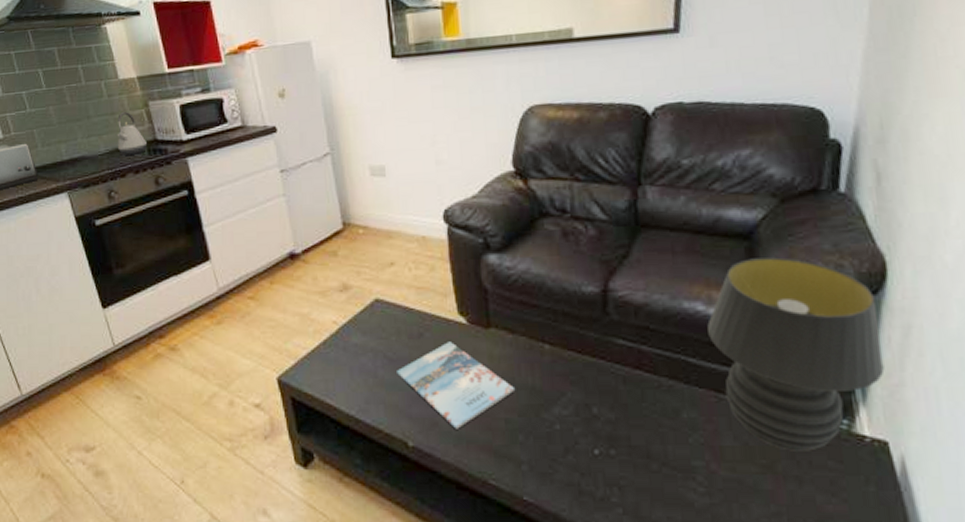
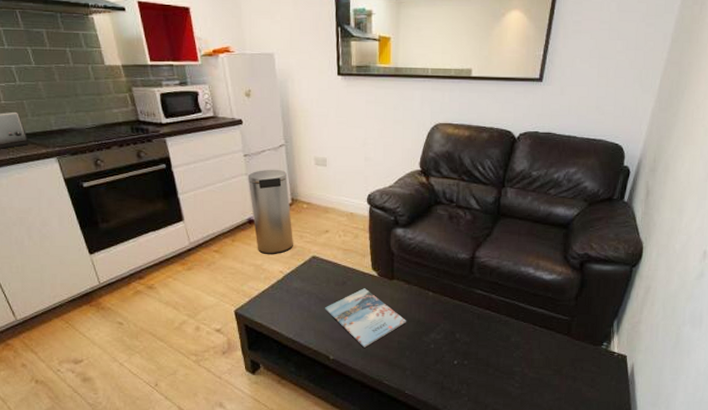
kettle: present [117,111,148,156] -> none [103,93,131,131]
pedal bin: none [286,185,349,300] -> present [247,169,293,255]
table lamp: present [707,257,885,451] -> none [534,241,634,361]

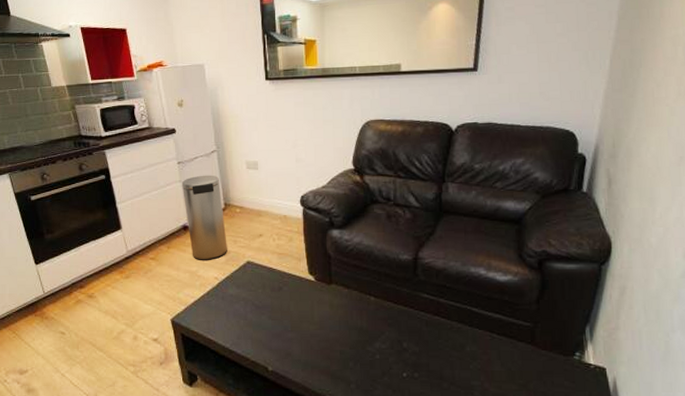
magazine: present [325,288,407,348] -> none [262,294,349,358]

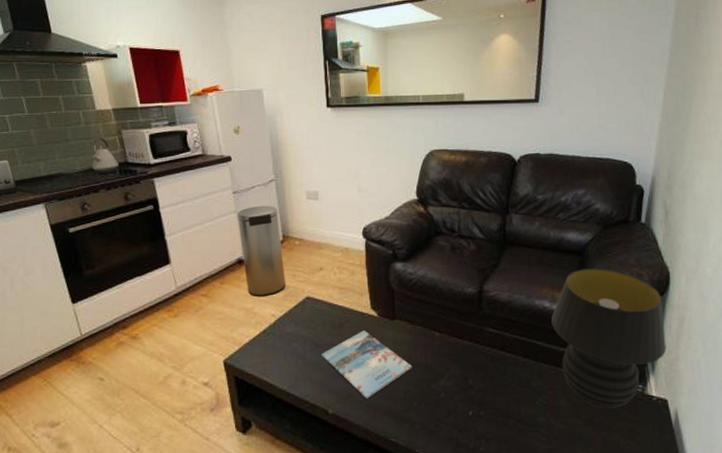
kettle: none [49,112,74,146] -> present [91,137,120,174]
magazine: none [262,294,349,358] -> present [322,330,413,399]
table lamp: none [487,237,606,375] -> present [551,268,667,409]

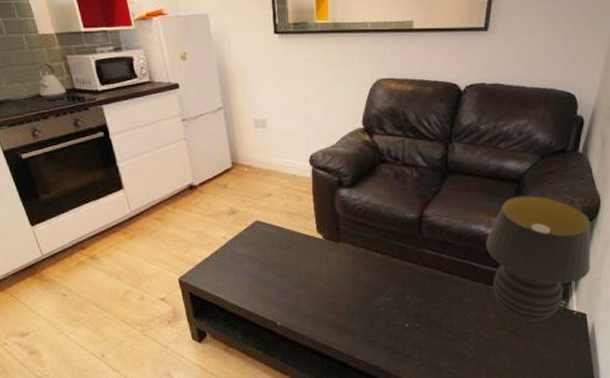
pedal bin: present [237,205,286,298] -> none [186,133,235,221]
magazine: present [322,330,413,399] -> none [270,252,355,313]

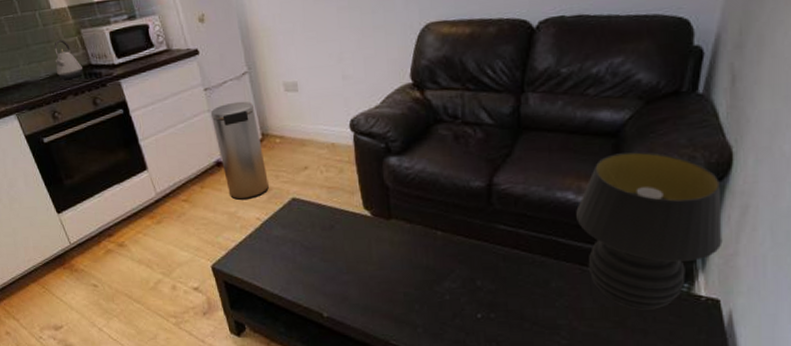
pedal bin: none [186,133,235,221] -> present [210,101,269,201]

